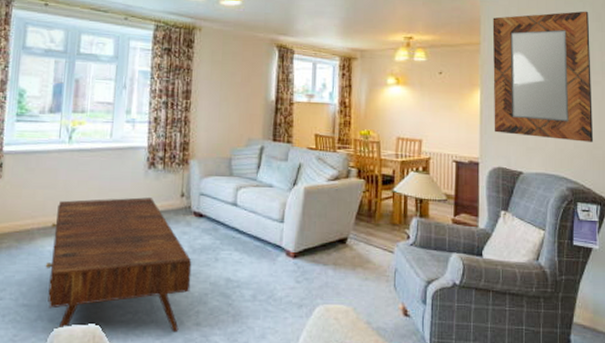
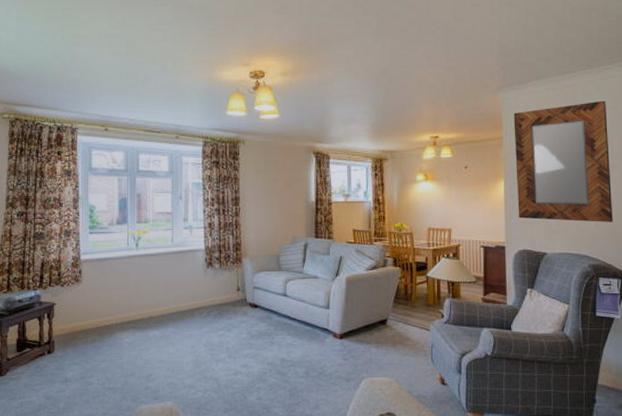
coffee table: present [45,197,192,333] -> none [125,293,251,407]

